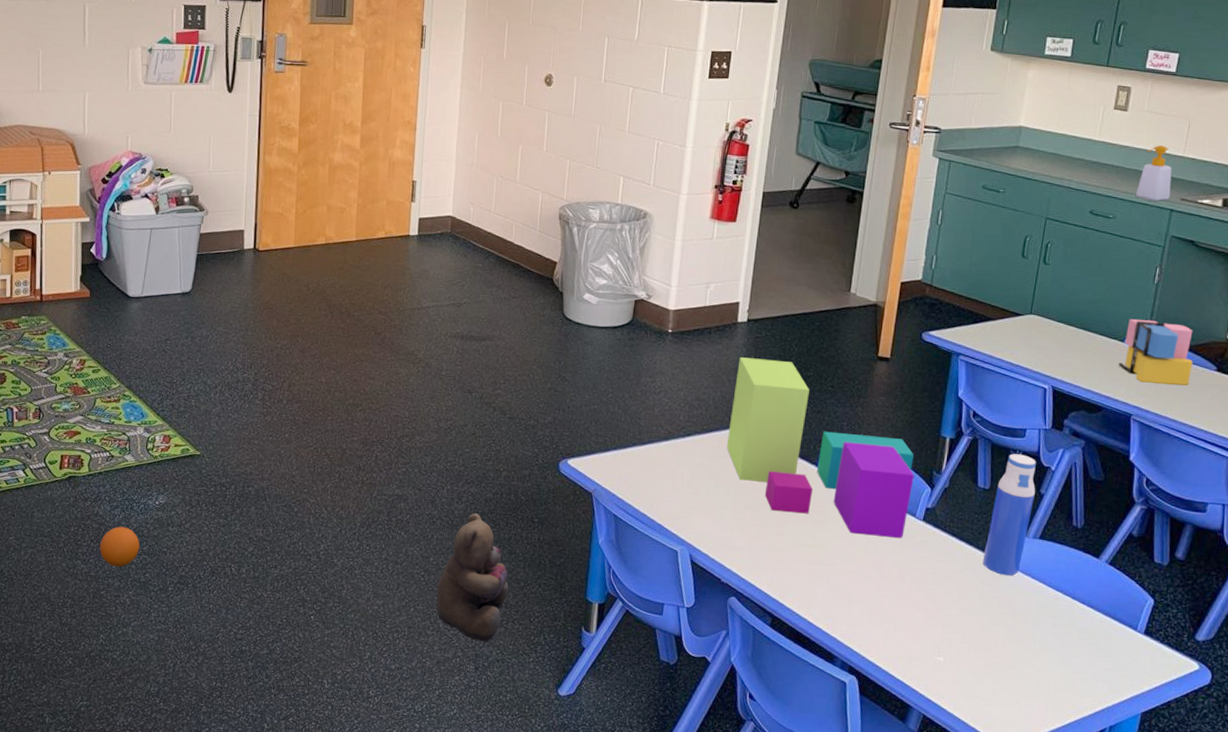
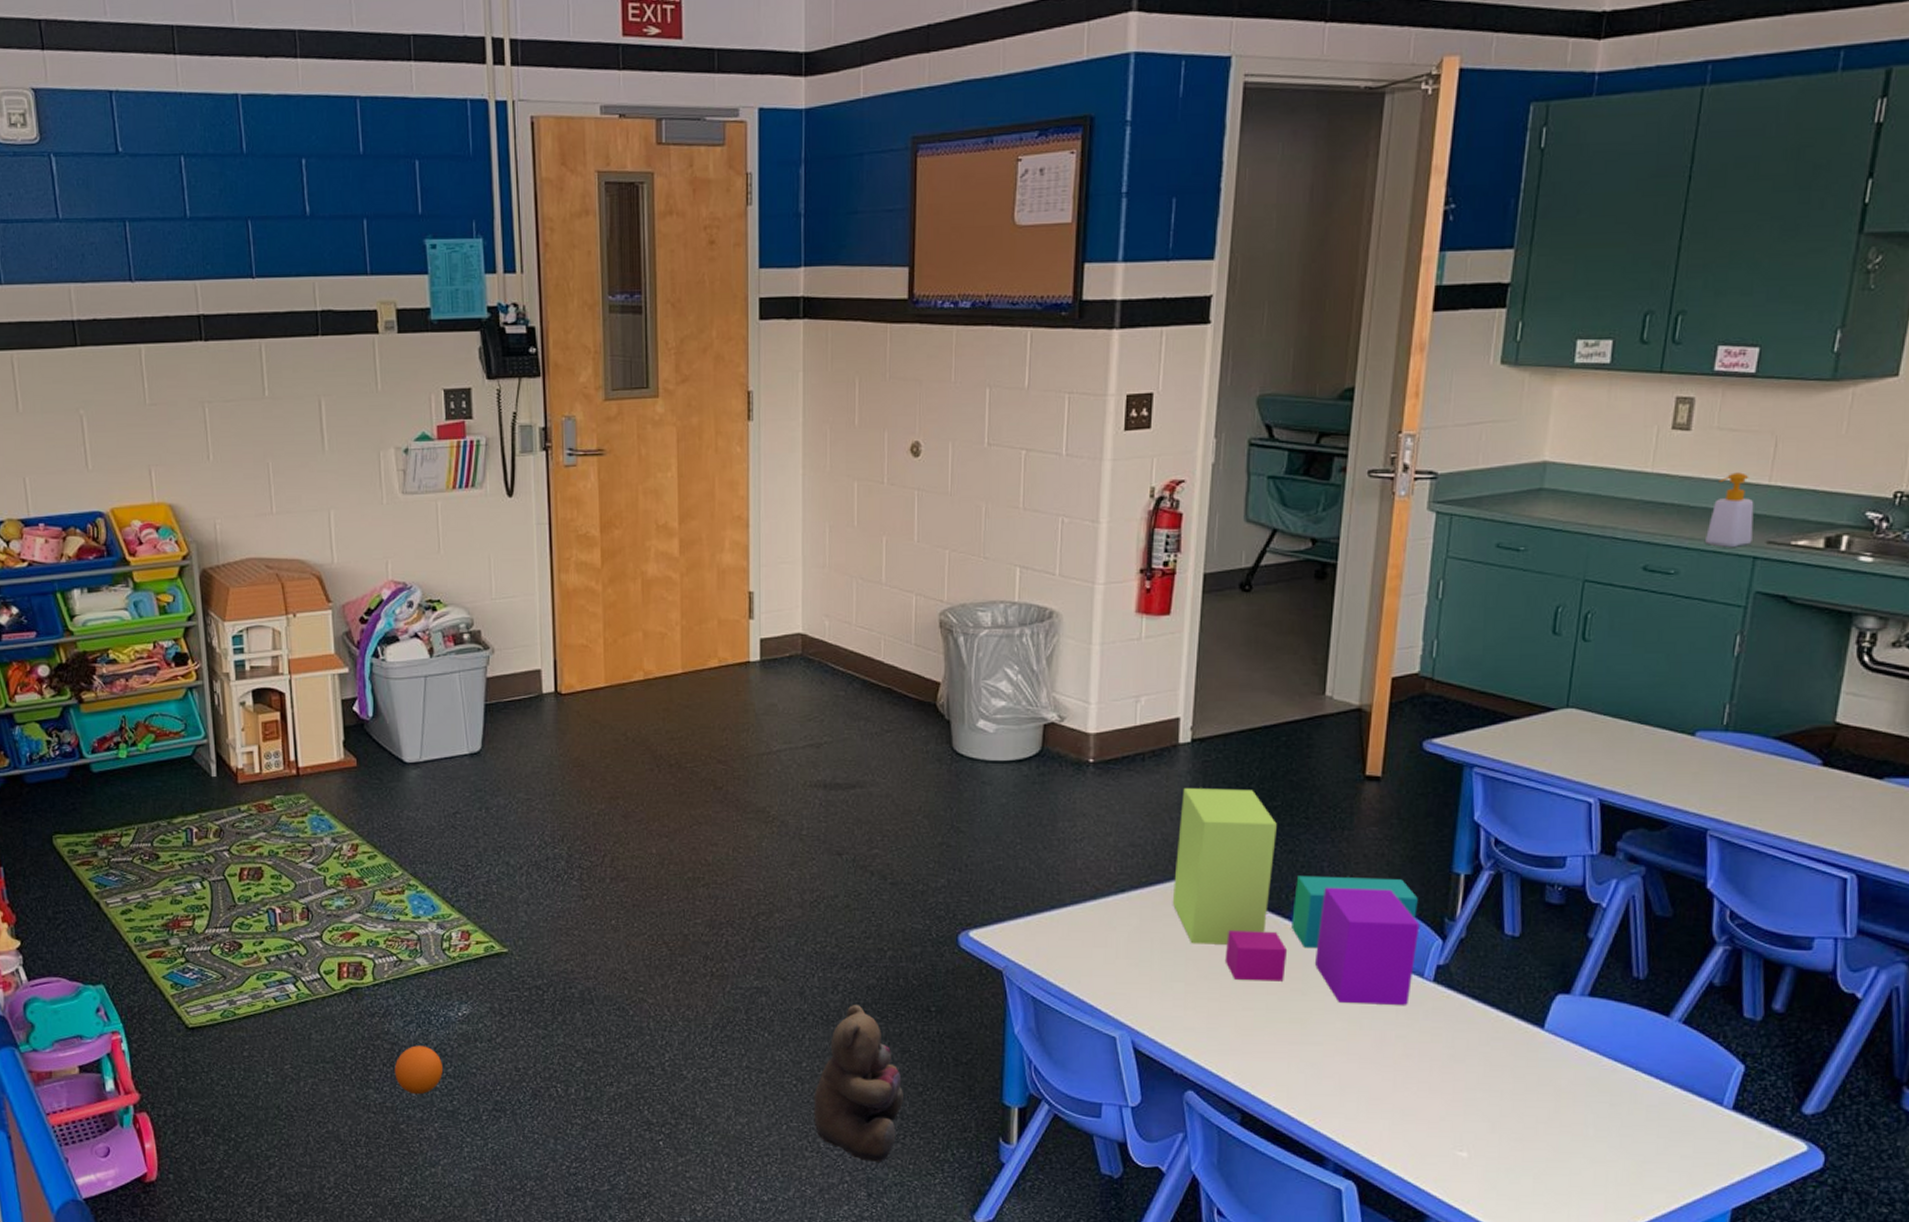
water bottle: present [982,454,1037,576] -> none [1514,889,1582,1045]
toy blocks: present [1118,318,1193,386] -> none [1687,704,1789,787]

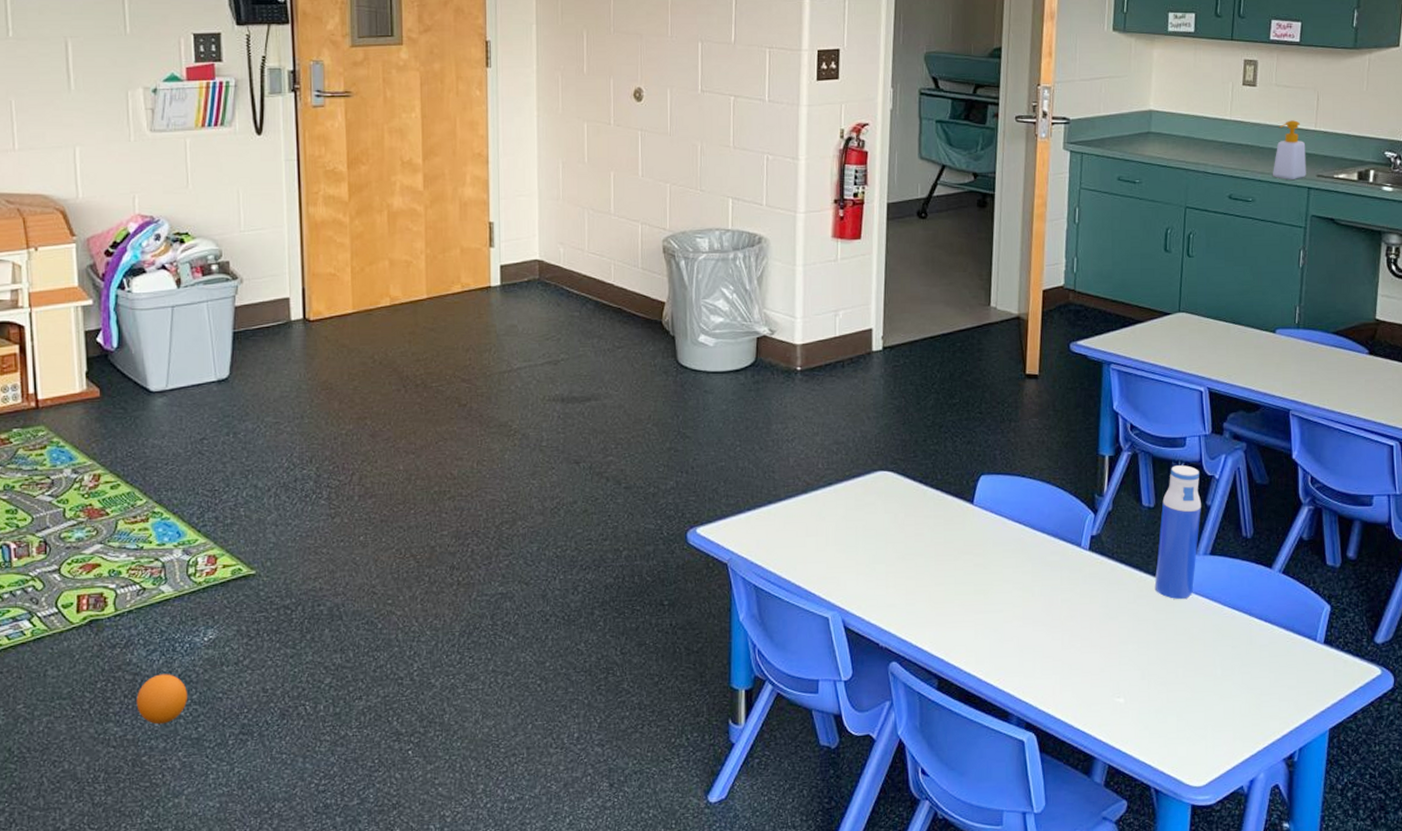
teddy bear: present [814,1004,903,1163] -> none [557,602,641,754]
toy blocks: present [1172,788,1420,1005] -> none [872,389,1076,574]
water bottle: none [1514,889,1582,1045] -> present [1154,465,1201,599]

